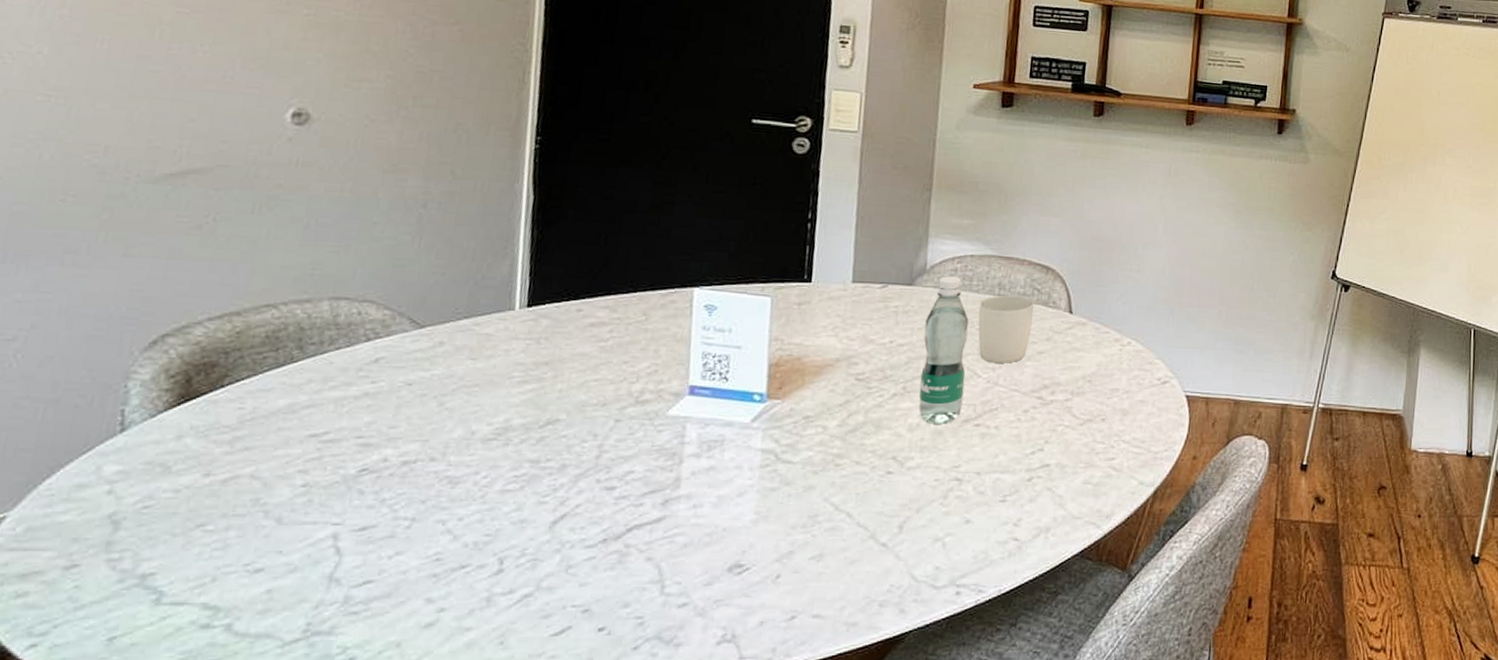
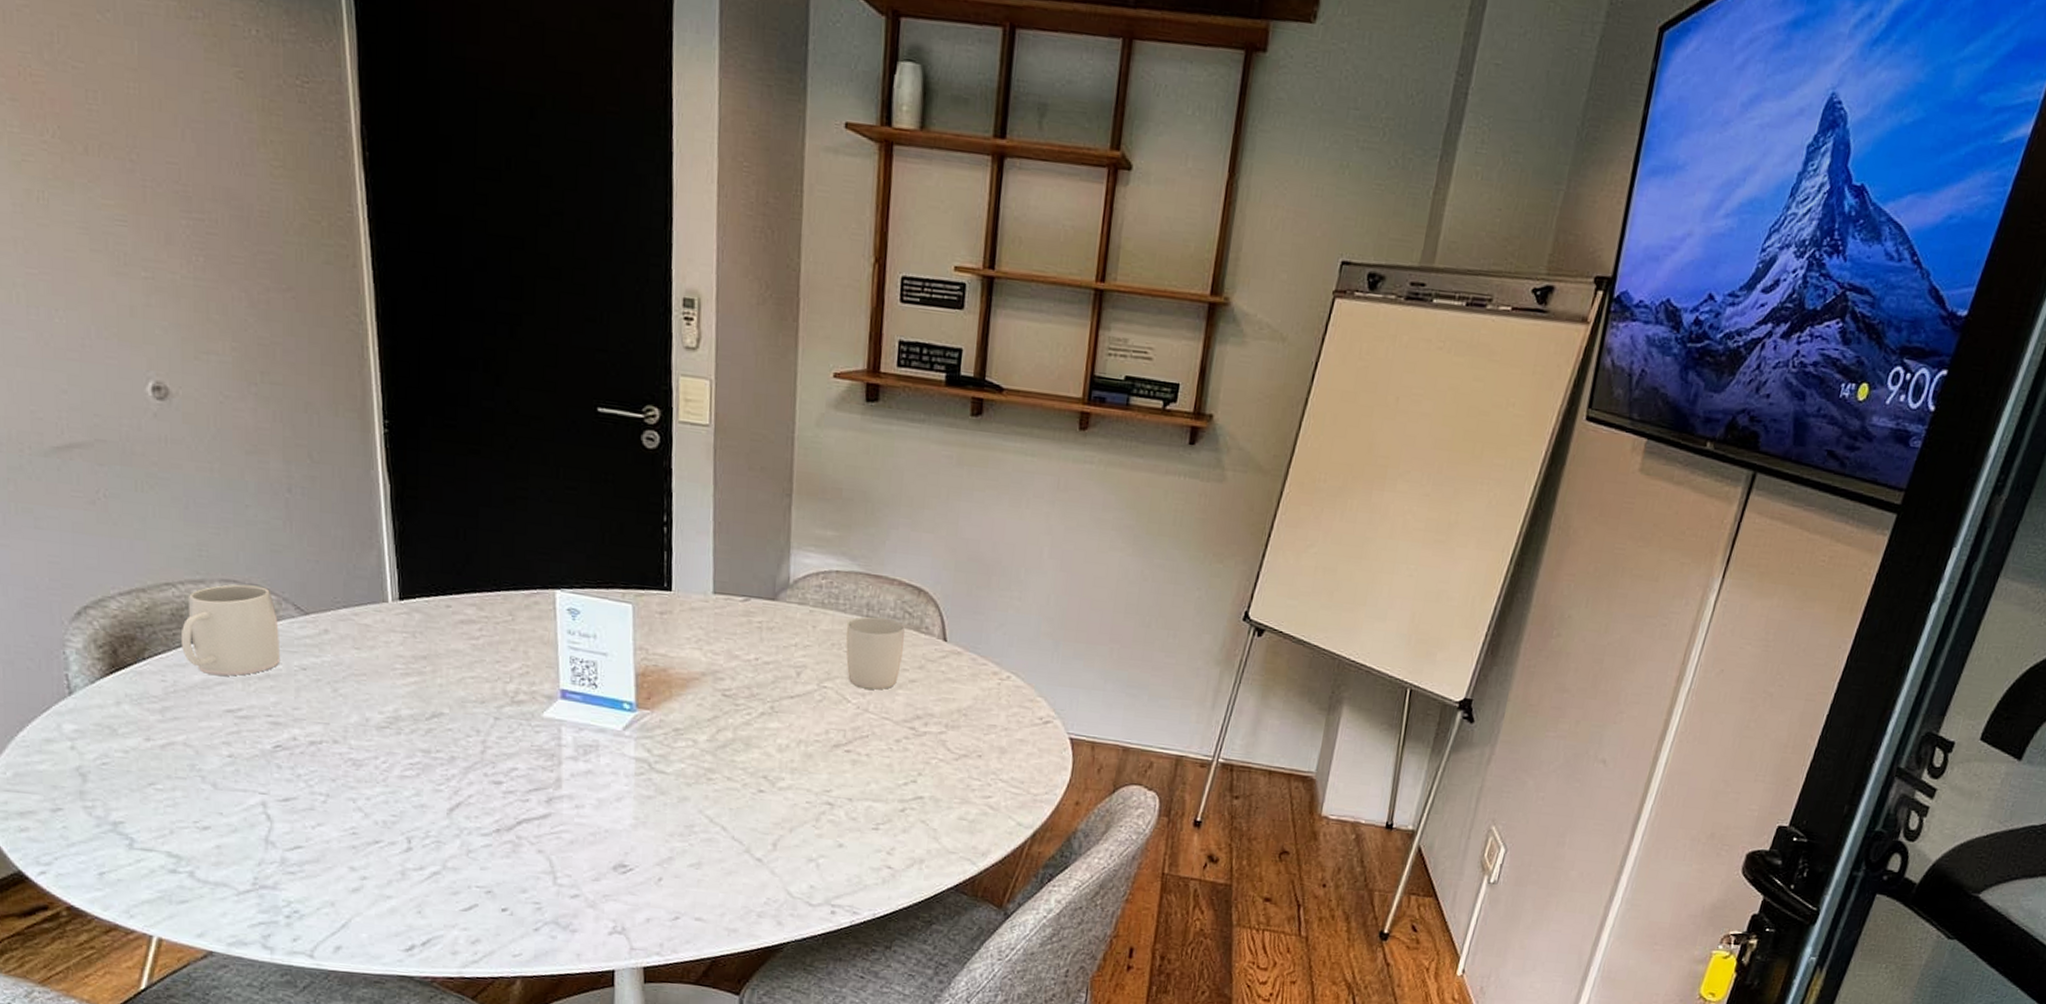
mug: none [270,301,389,399] -> present [180,584,281,676]
bottle: present [918,276,969,424] -> none [787,592,836,748]

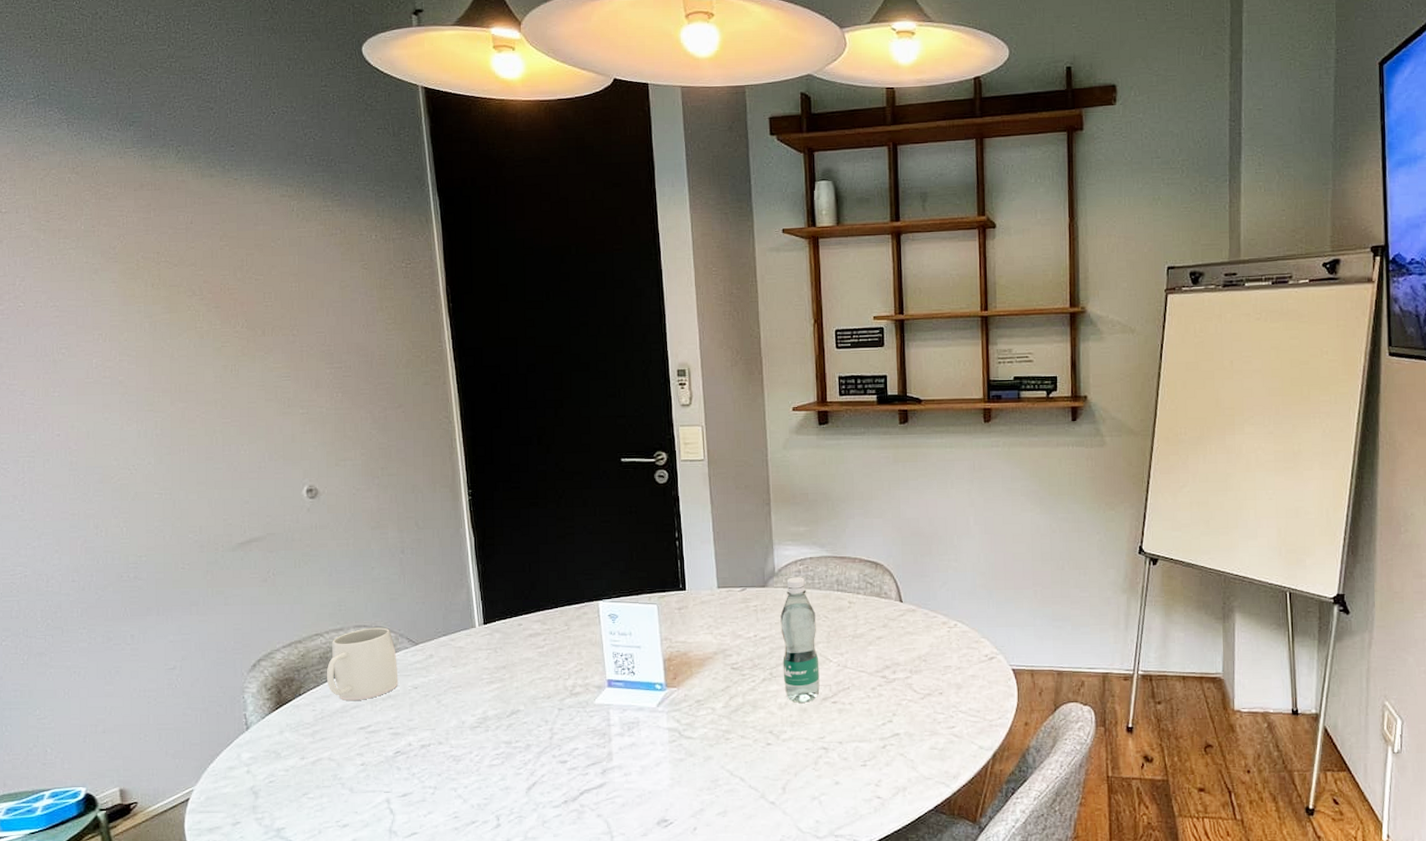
bottle: none [787,592,836,748] -> present [780,577,820,703]
mug: present [845,616,905,690] -> none [823,590,870,649]

